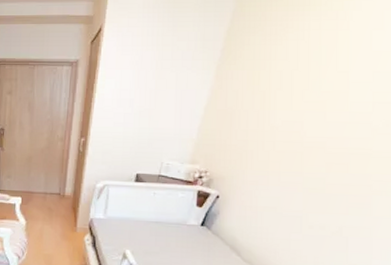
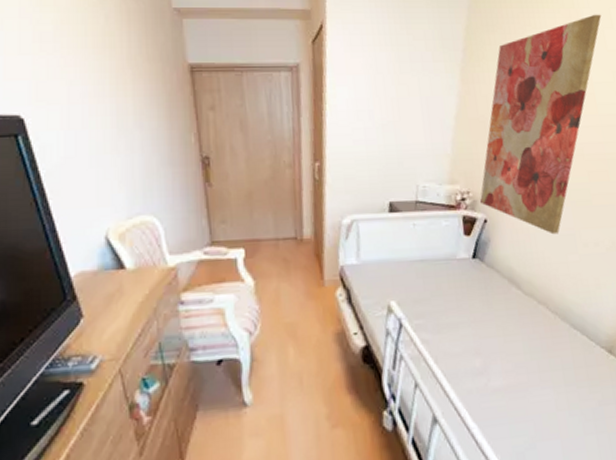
wall art: none [215,15,372,215] -> present [479,14,602,235]

